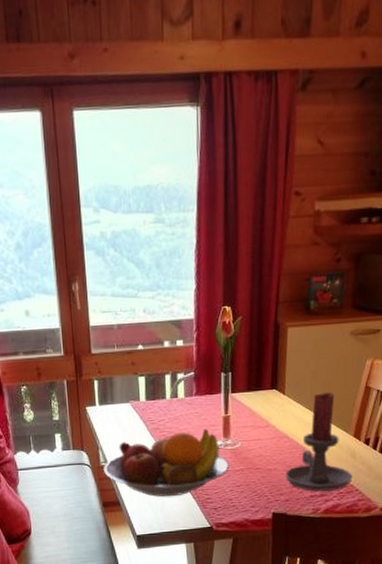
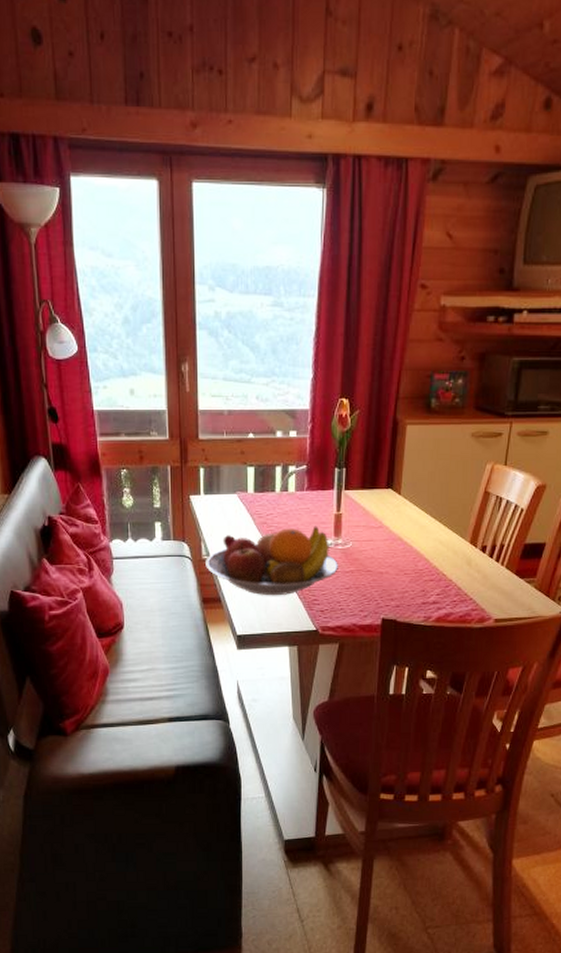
candle holder: present [285,391,352,492] -> none [397,494,467,600]

